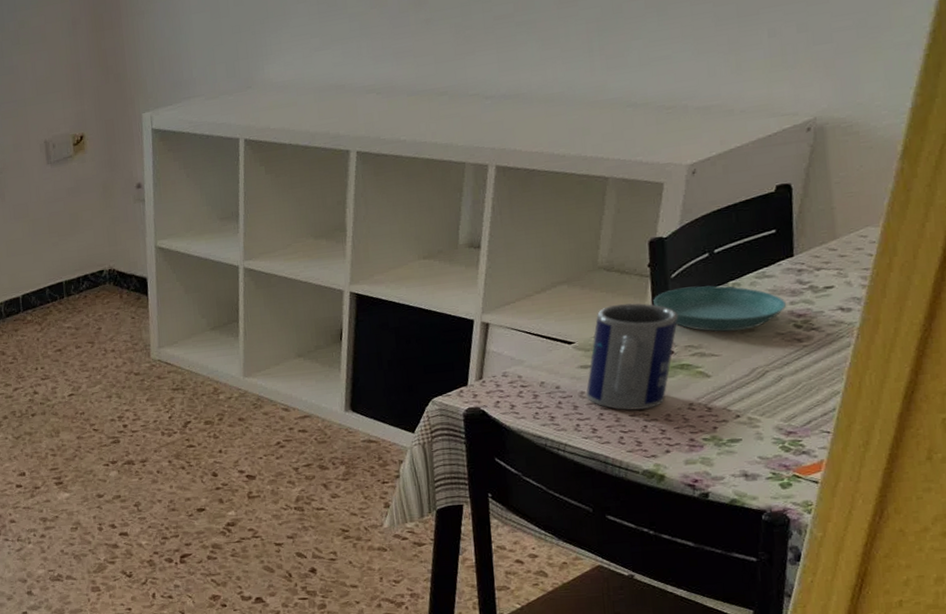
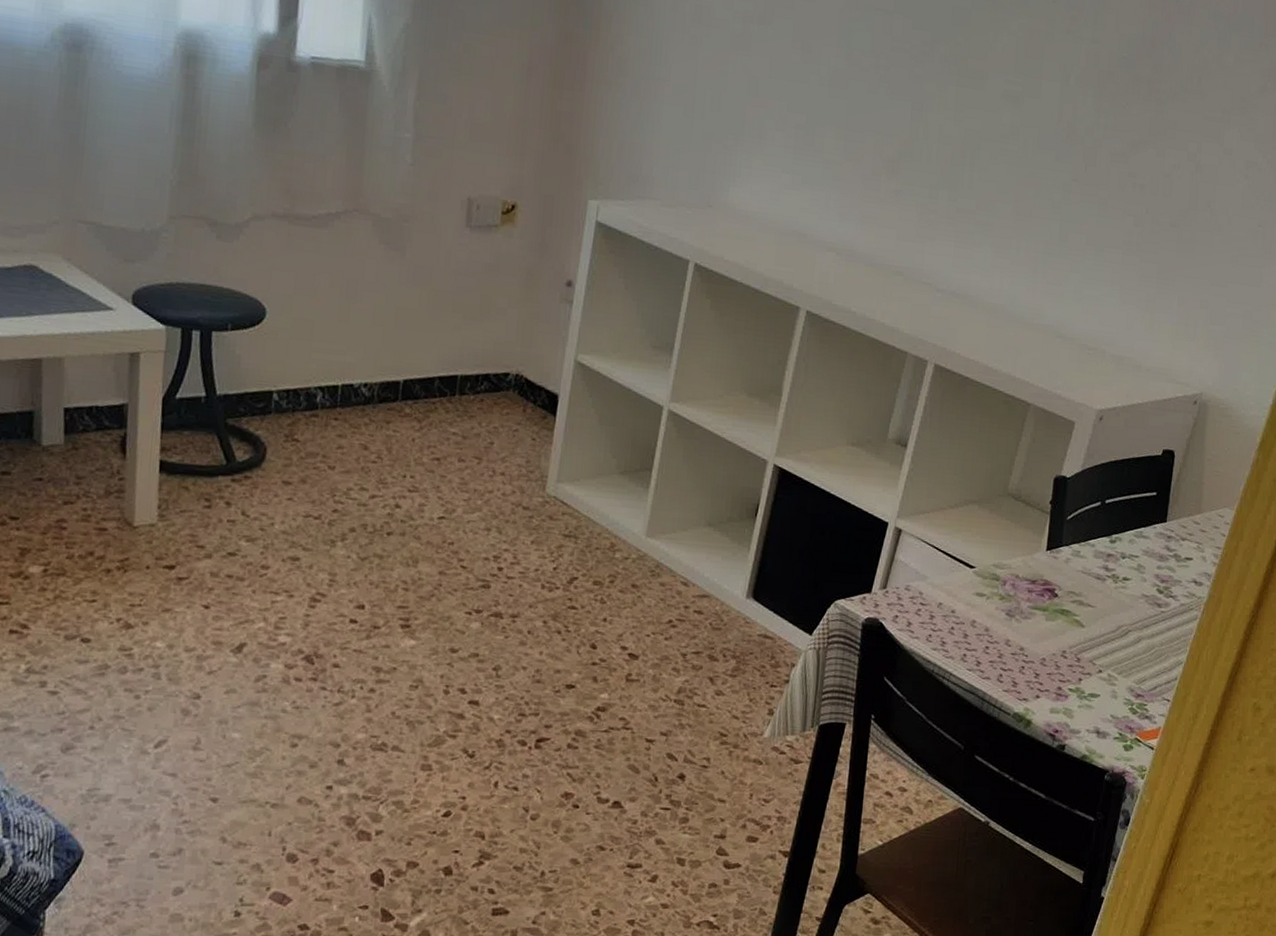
mug: present [586,303,679,410] -> none [977,536,1067,649]
saucer: present [653,285,787,332] -> none [1048,531,1155,586]

